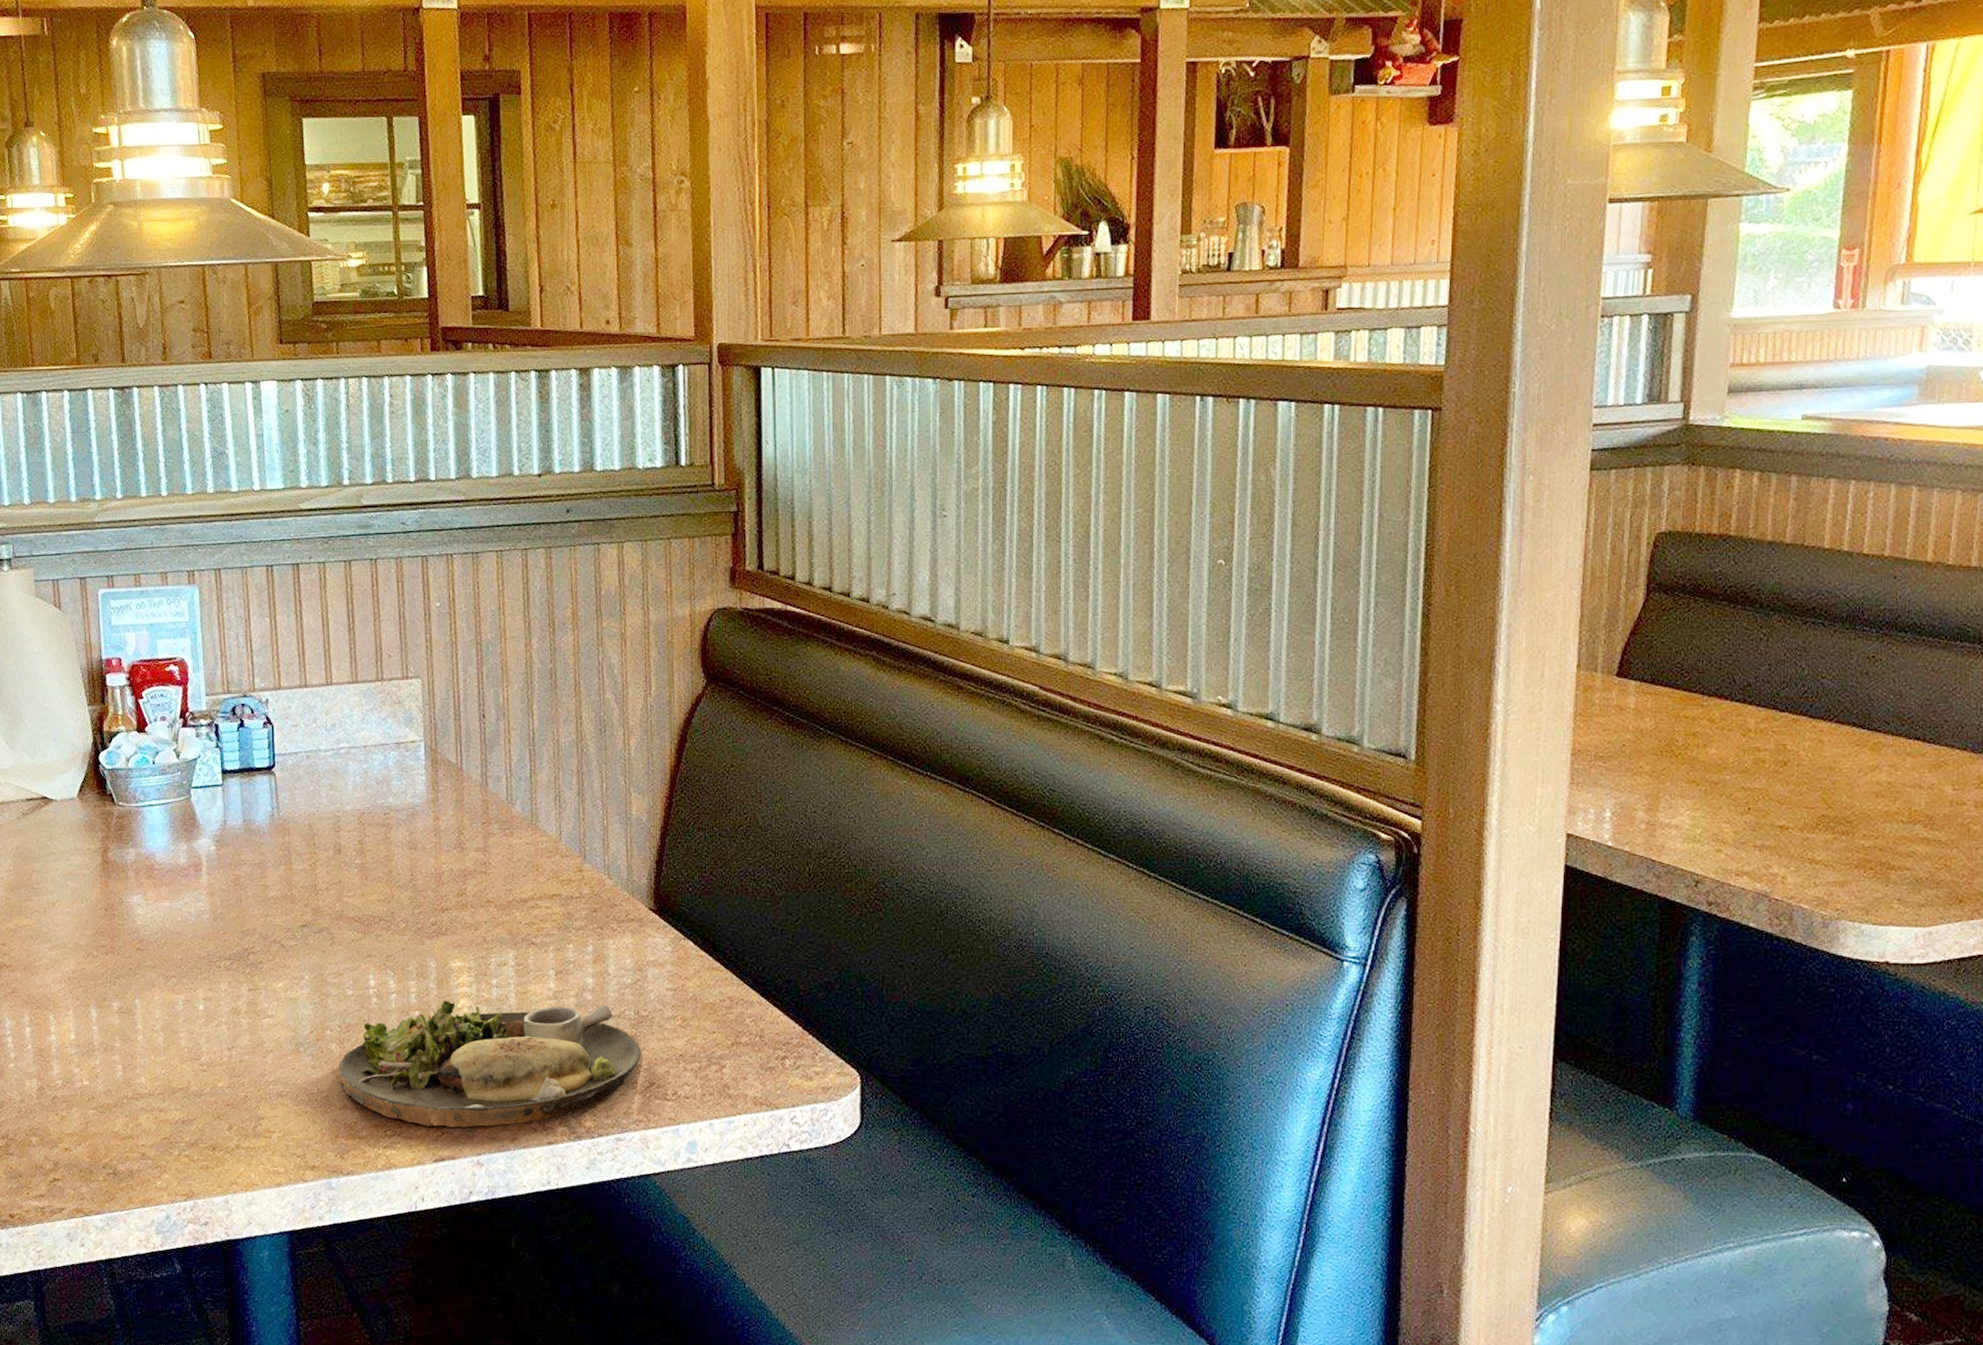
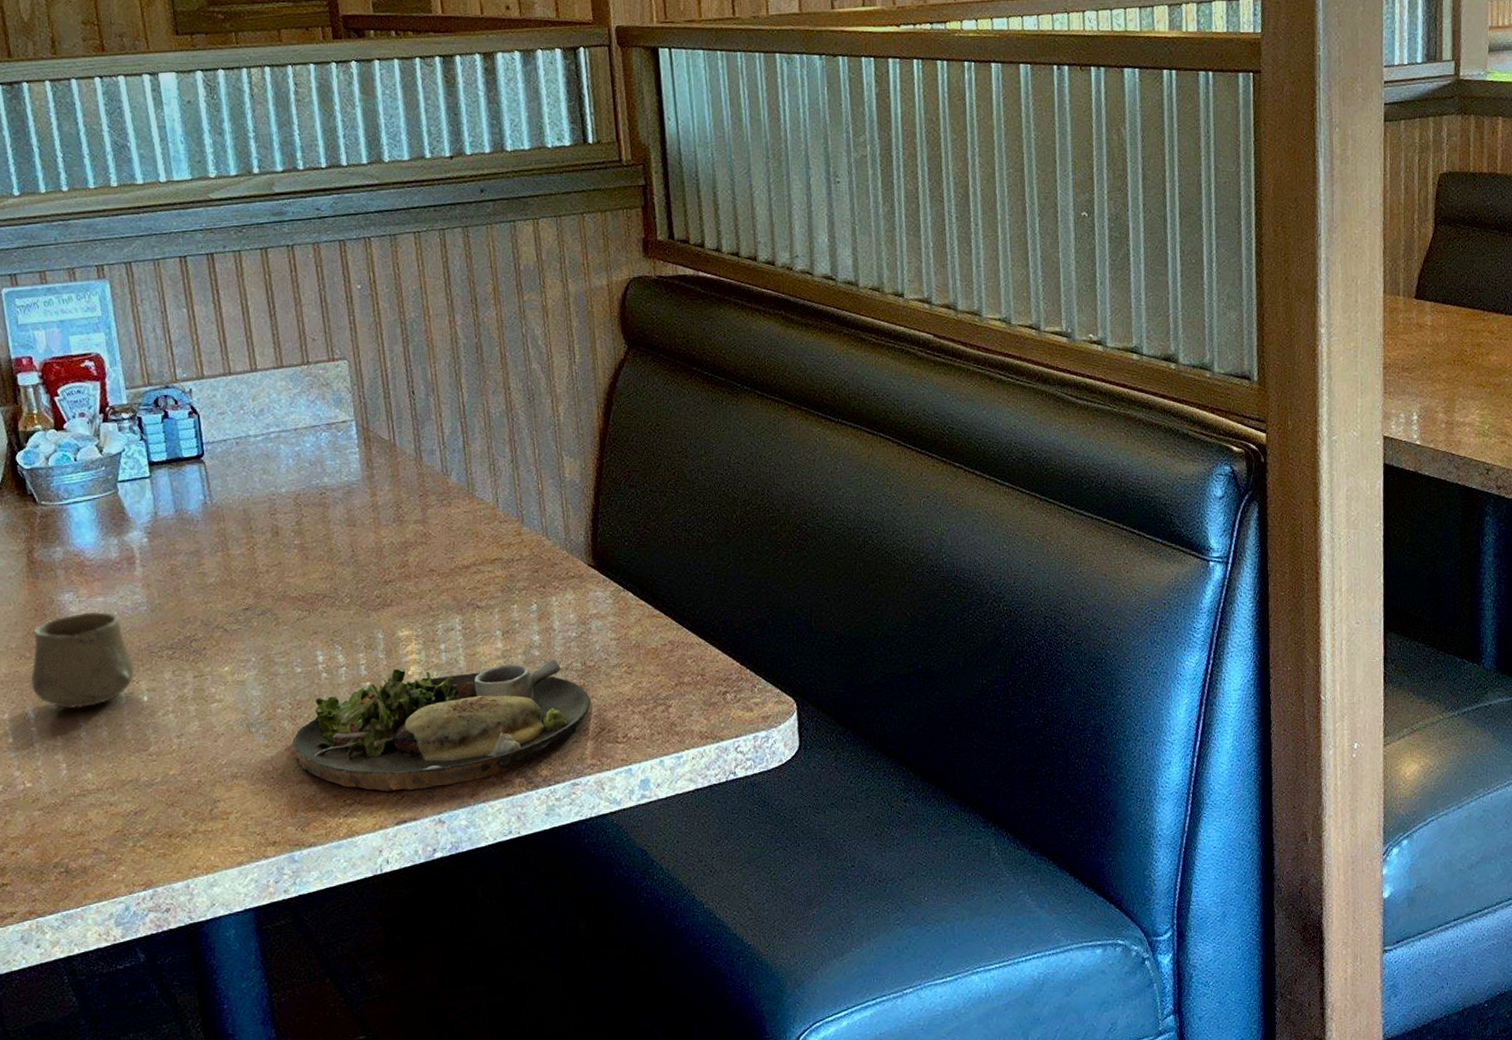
cup: none [96,916,193,1011] -> present [30,612,135,709]

